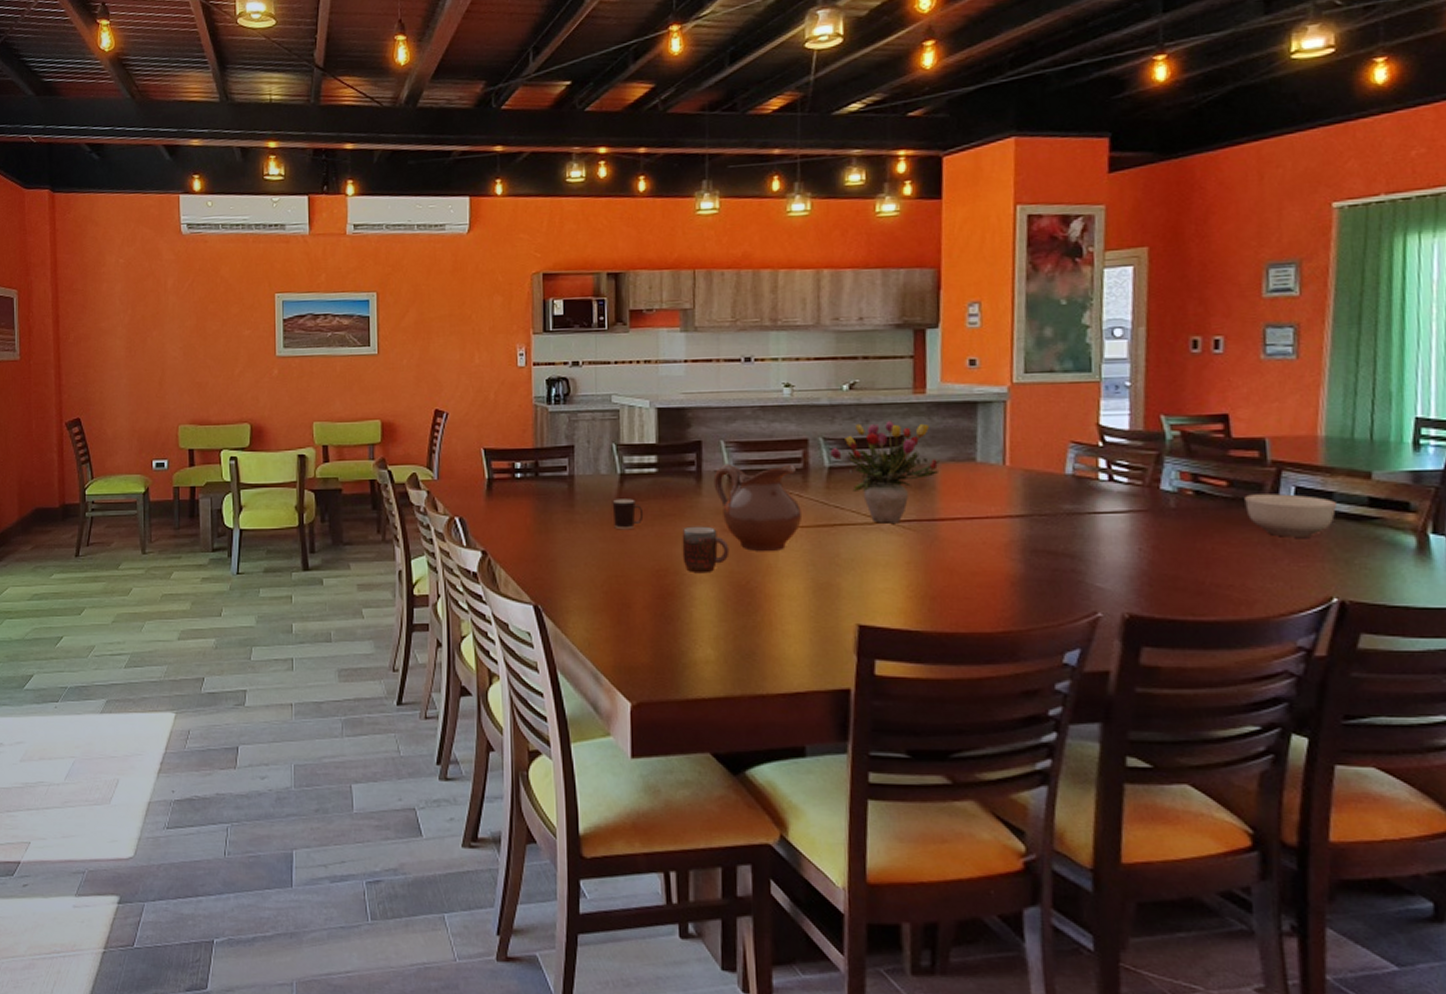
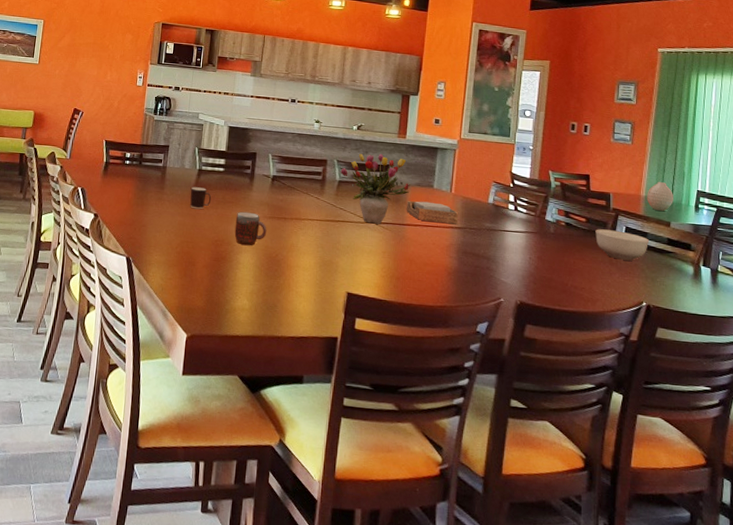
pitcher: present [713,463,803,551] -> none [261,170,318,235]
napkin holder: none [935,482,1020,512] -> present [406,201,459,225]
vase: none [1328,412,1375,458] -> present [647,182,673,212]

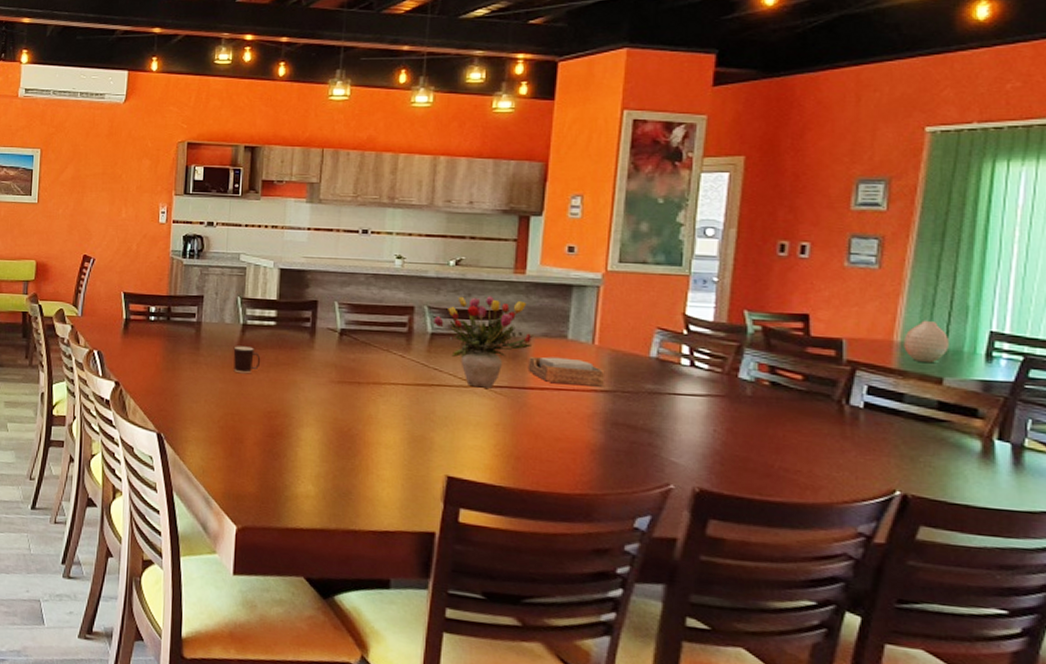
mug: present [234,211,267,246] -> none [292,375,335,418]
bowl: present [595,229,650,261] -> none [818,389,908,433]

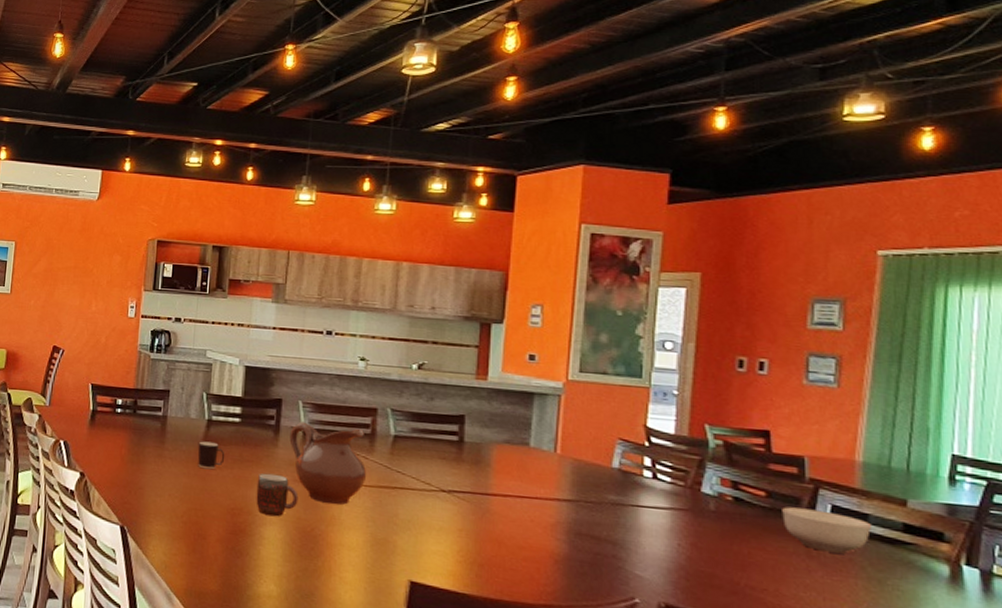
mug: none [292,375,335,418] -> present [256,473,299,517]
pitcher: none [325,322,404,404] -> present [289,421,367,505]
flower arrangement: present [433,296,533,388] -> none [396,400,495,493]
napkin holder: present [527,356,605,387] -> none [490,463,568,496]
bowl: none [818,389,908,433] -> present [782,506,873,554]
vase: present [904,321,949,364] -> none [865,442,911,485]

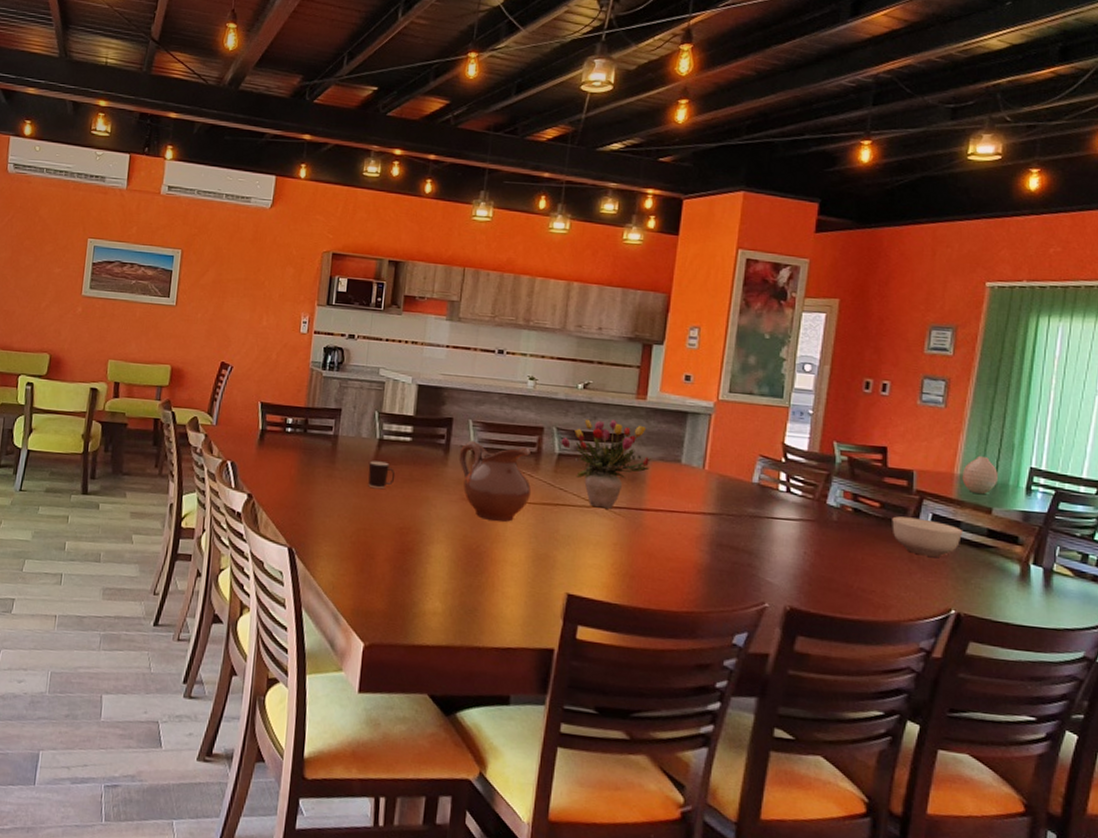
mug: present [256,473,299,517] -> none [424,492,466,535]
flower arrangement: none [396,400,495,493] -> present [561,419,651,509]
vase: none [865,442,911,485] -> present [962,456,998,495]

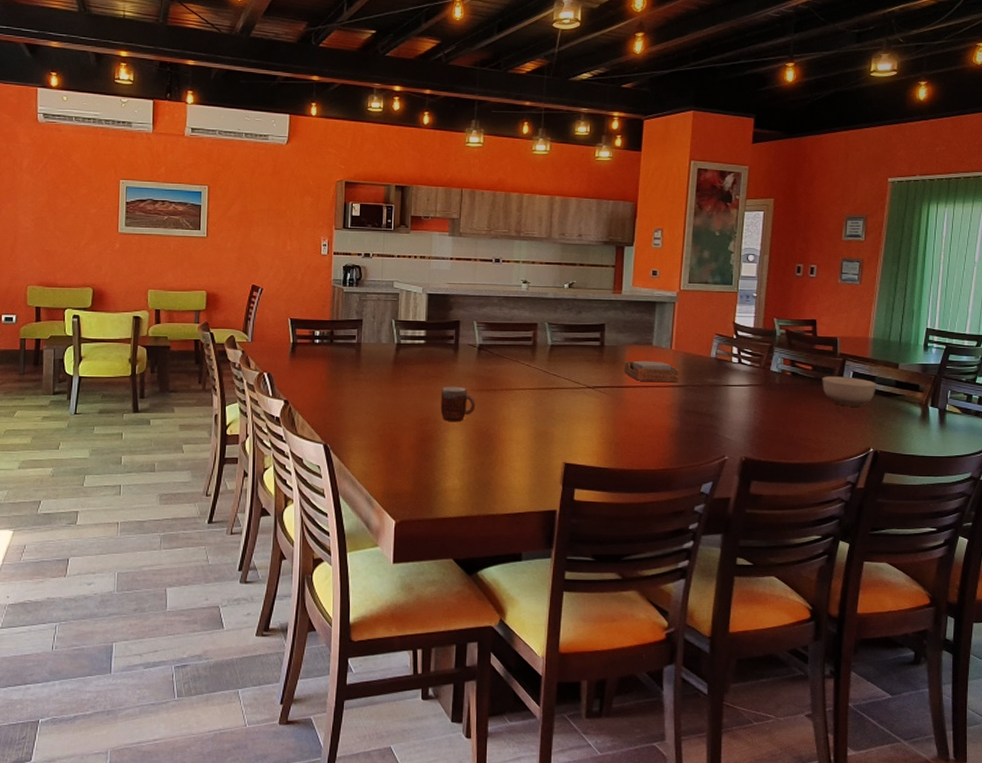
mug: present [368,460,396,490] -> none [389,363,413,387]
mug: none [424,492,466,535] -> present [440,386,476,422]
pitcher: present [459,440,532,522] -> none [467,339,530,406]
flower arrangement: present [561,419,651,509] -> none [552,313,628,389]
napkin holder: none [645,479,713,510] -> present [624,360,680,383]
vase: present [962,456,998,495] -> none [875,322,902,353]

